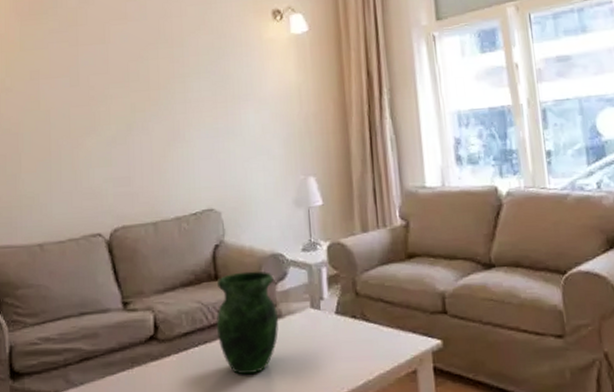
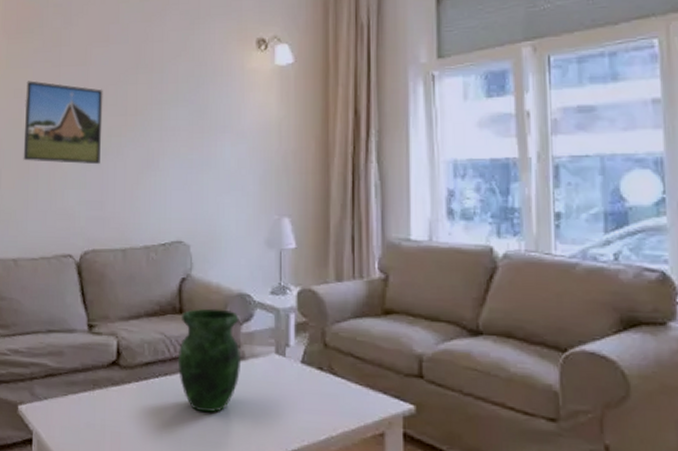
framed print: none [42,61,125,143] -> present [23,81,103,165]

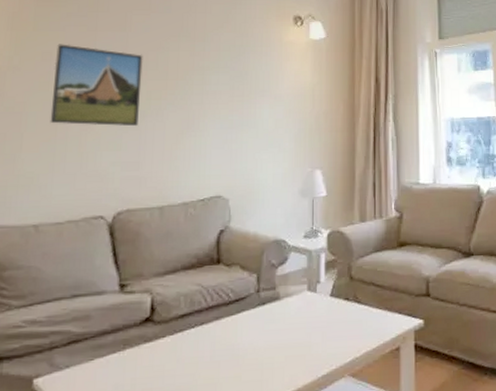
vase: present [177,308,242,413] -> none [214,255,277,355]

